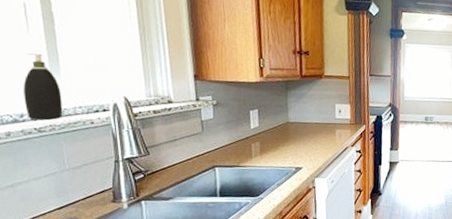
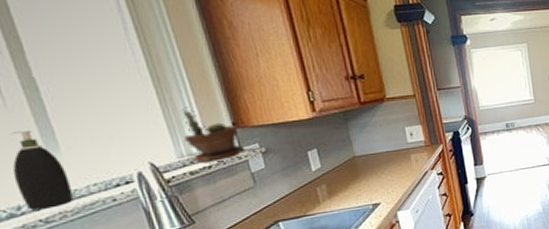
potted plant: none [154,55,198,107] -> present [180,107,243,164]

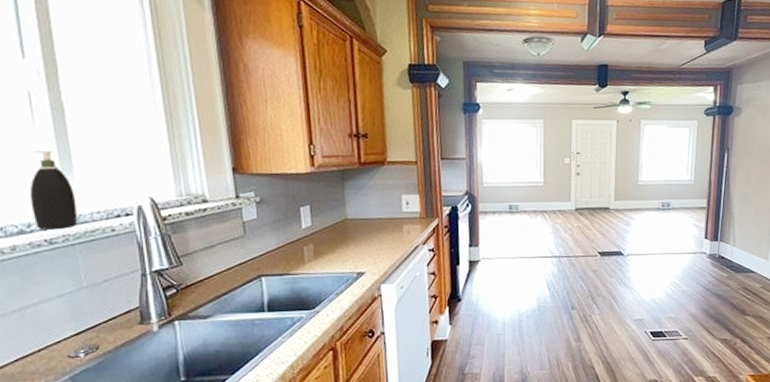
potted plant: present [180,107,243,164] -> none [185,146,238,206]

